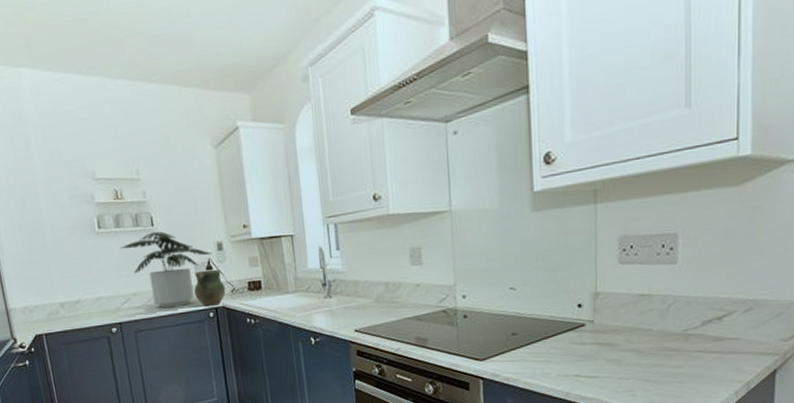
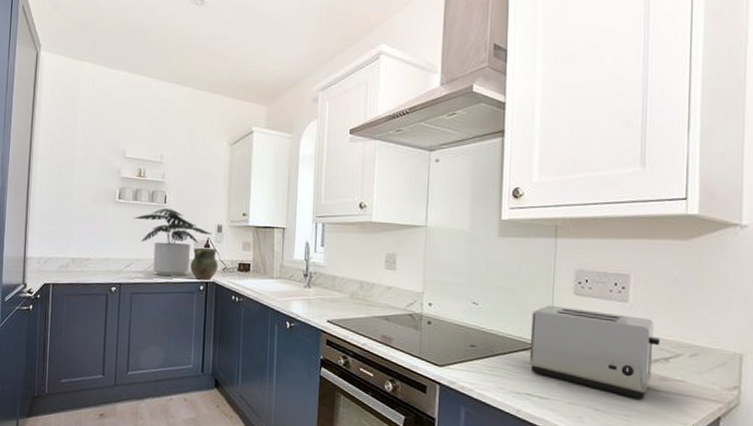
toaster: none [574,278,713,364] -> present [529,305,661,400]

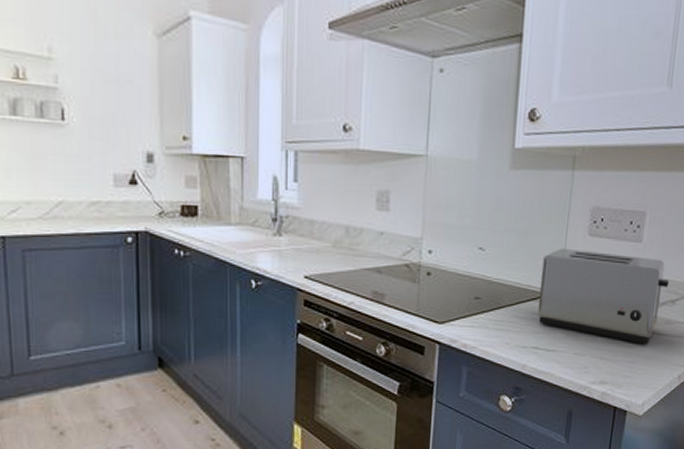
potted plant: present [134,208,213,276] -> none [15,128,140,225]
ceramic jug: present [190,247,218,281] -> none [110,184,152,231]

